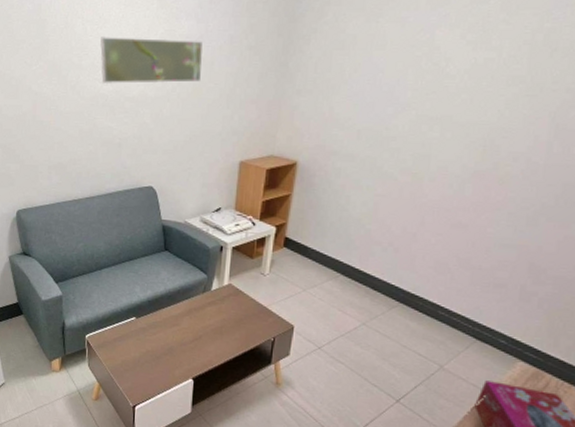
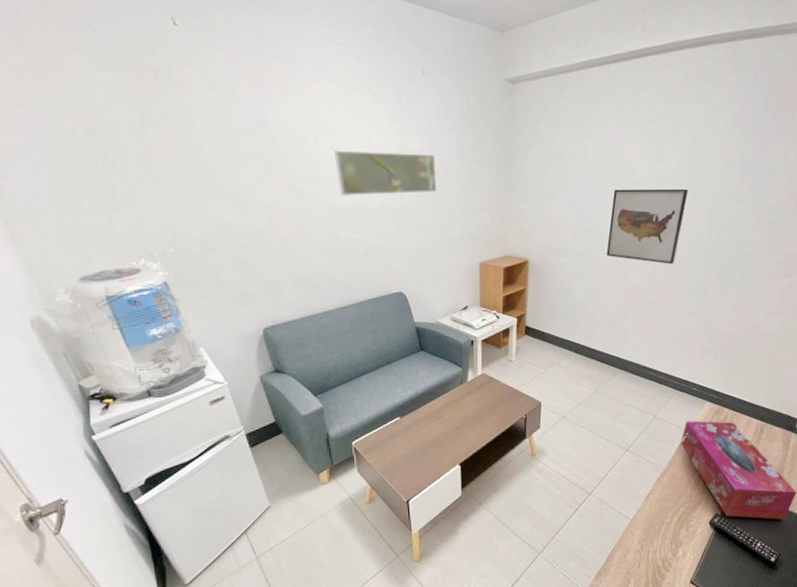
wall art: none [398,83,524,180] -> present [606,188,688,264]

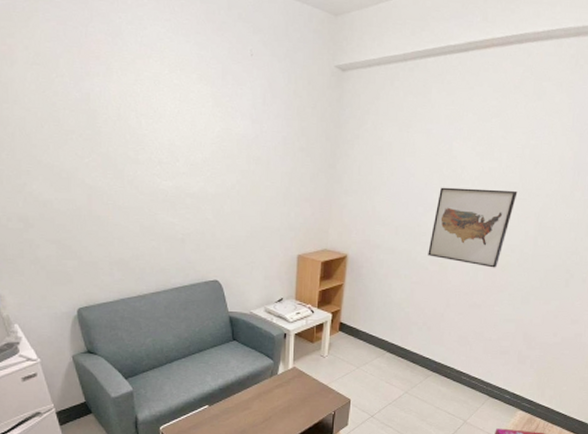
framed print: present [334,150,437,197] -> none [157,131,259,181]

